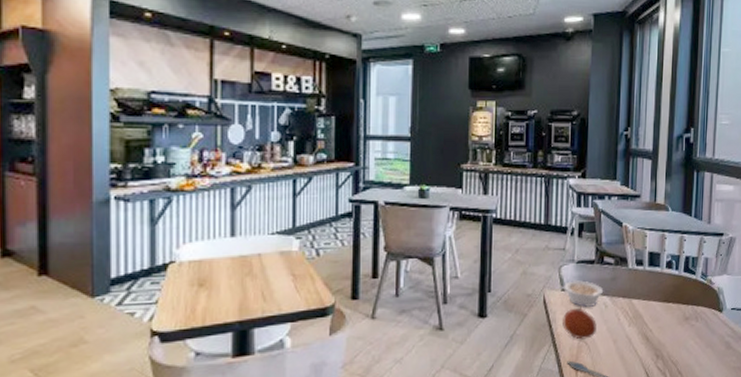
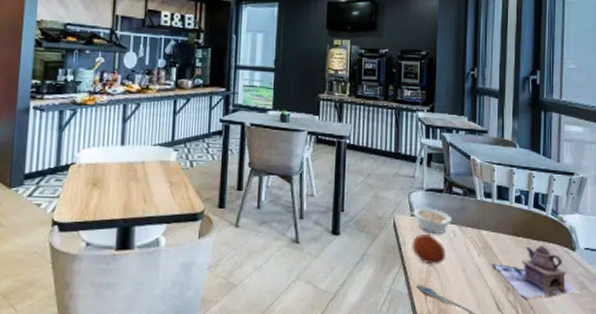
teapot: none [643,310,725,365] -> present [492,246,579,300]

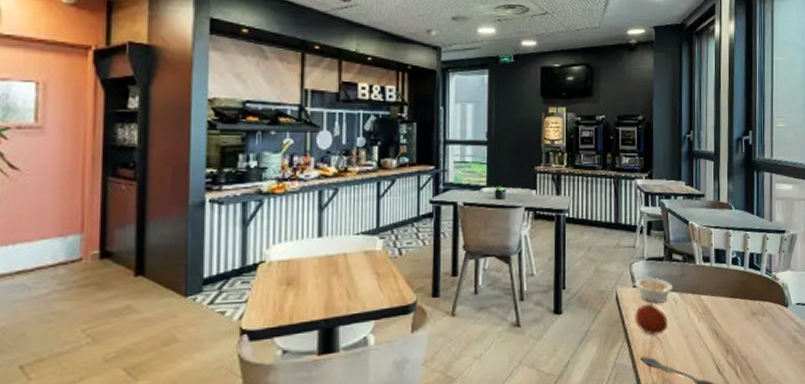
teapot: present [492,246,579,300] -> none [712,305,792,360]

